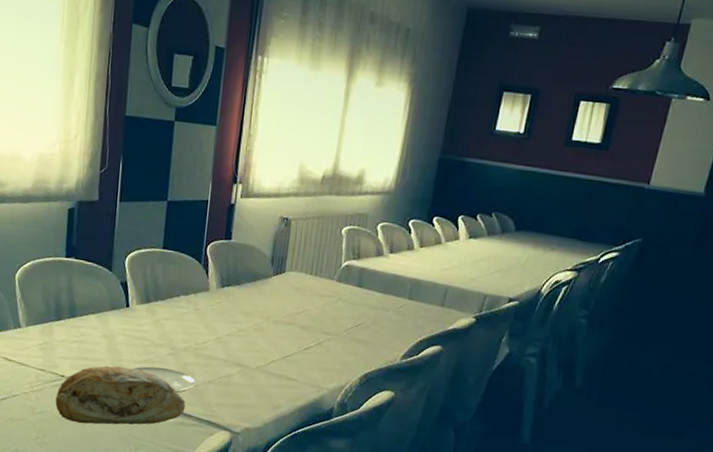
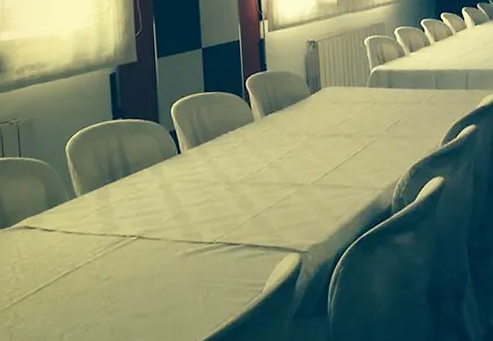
bread: present [55,366,186,425] -> none [120,211,251,281]
plate: present [132,366,195,394] -> none [192,204,256,227]

